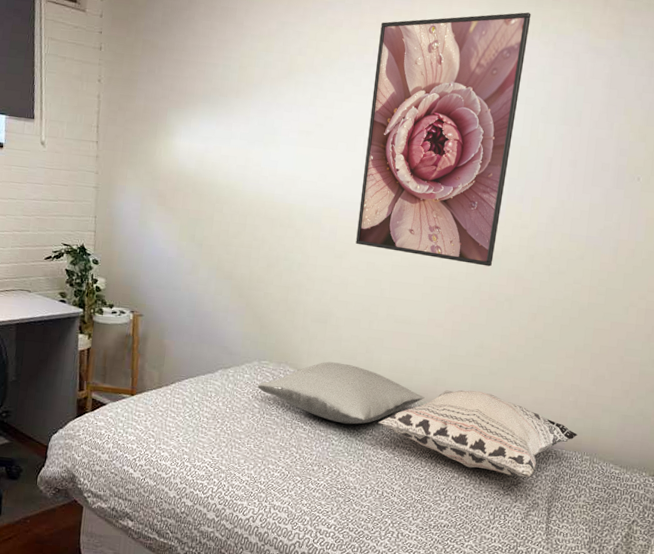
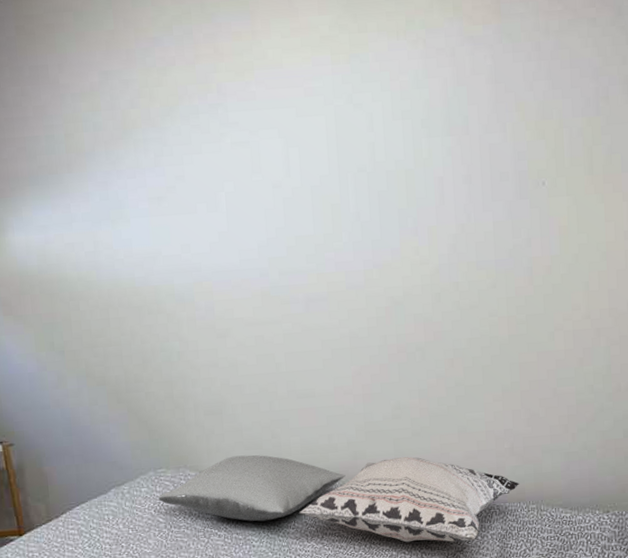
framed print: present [356,12,531,267] -> none [220,9,396,319]

